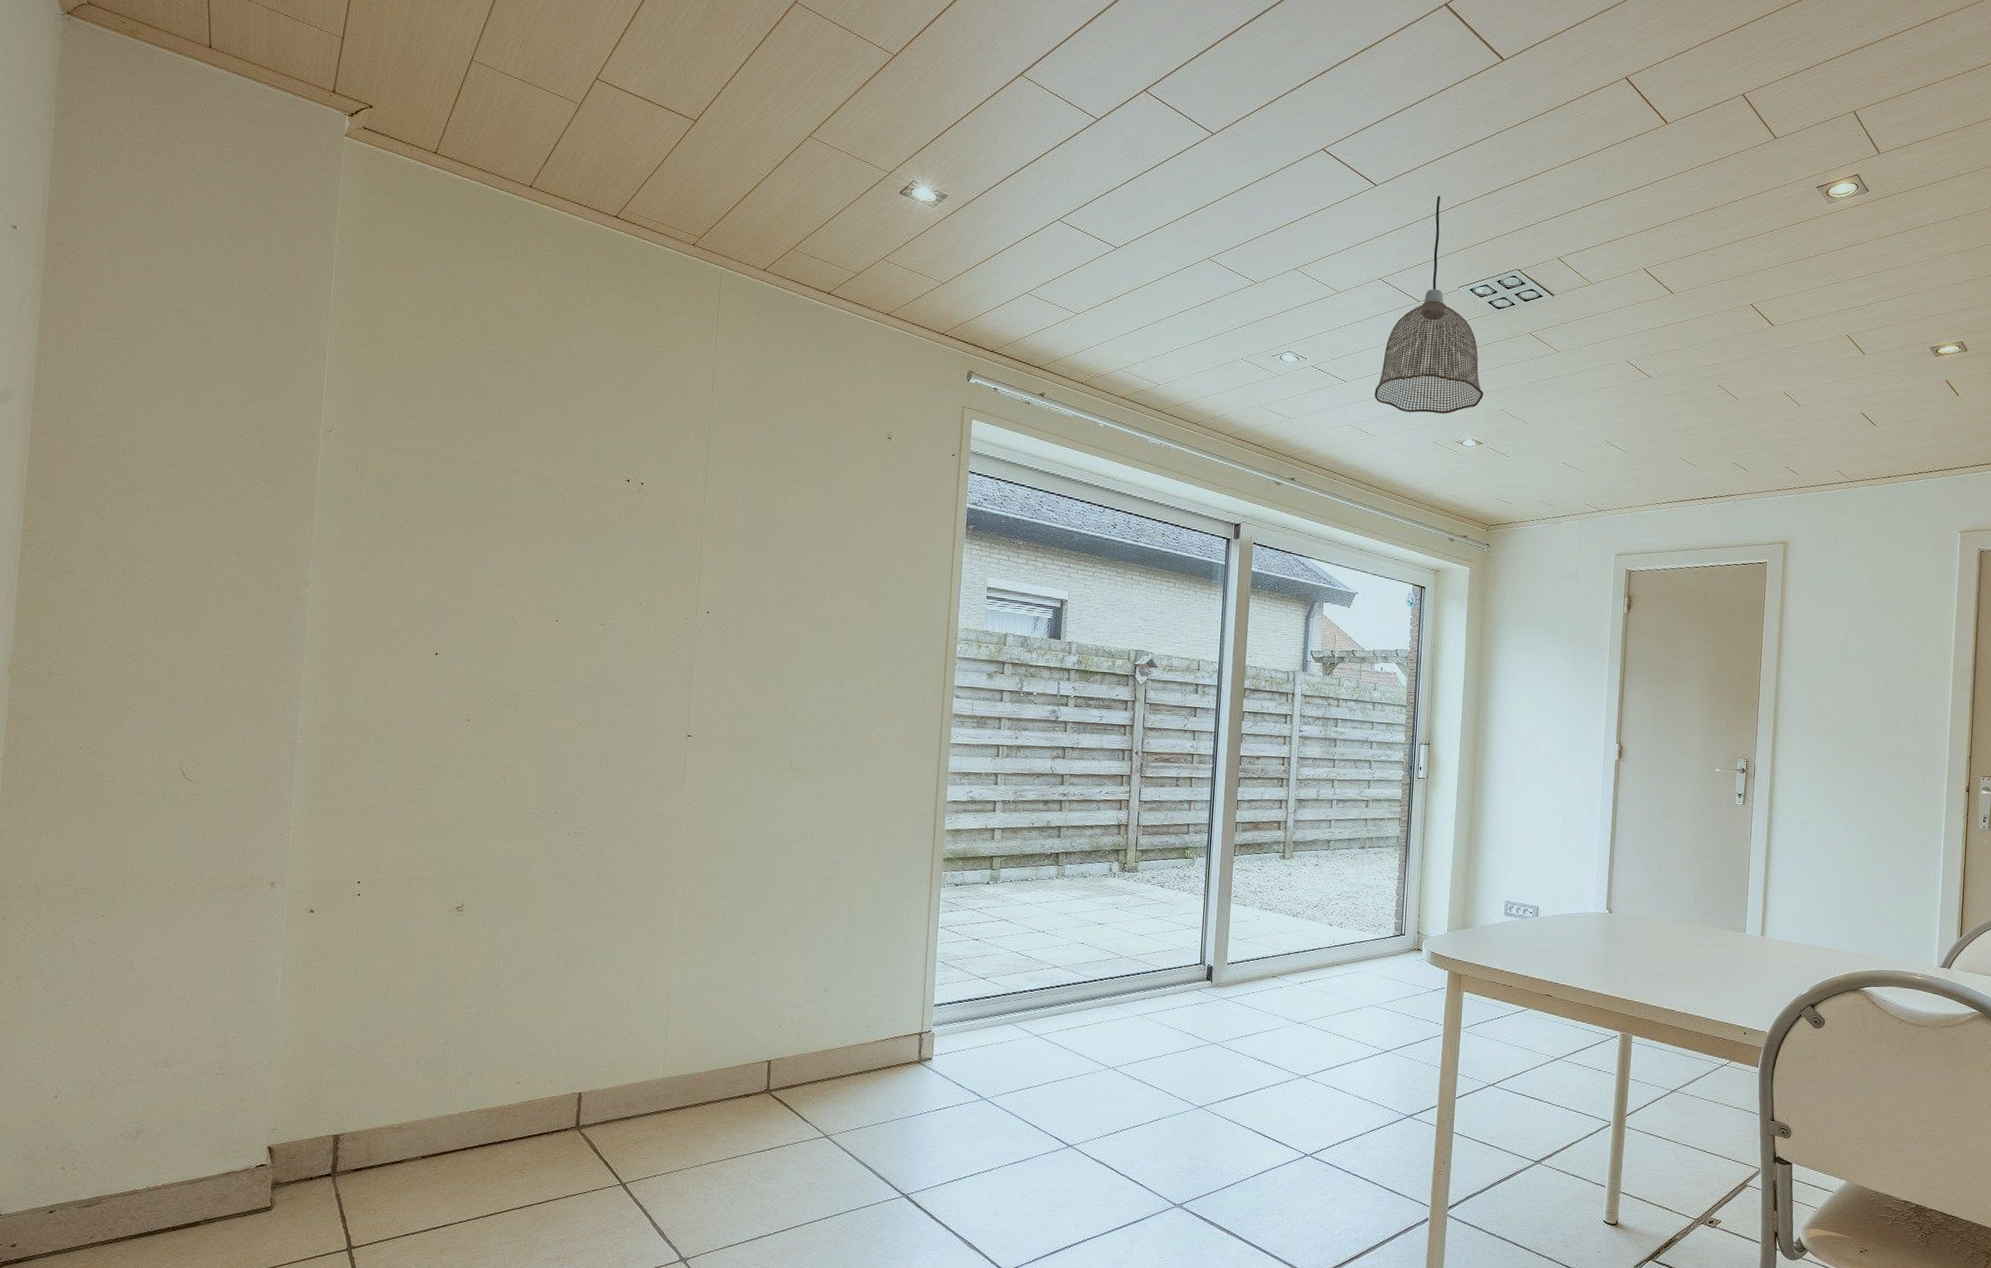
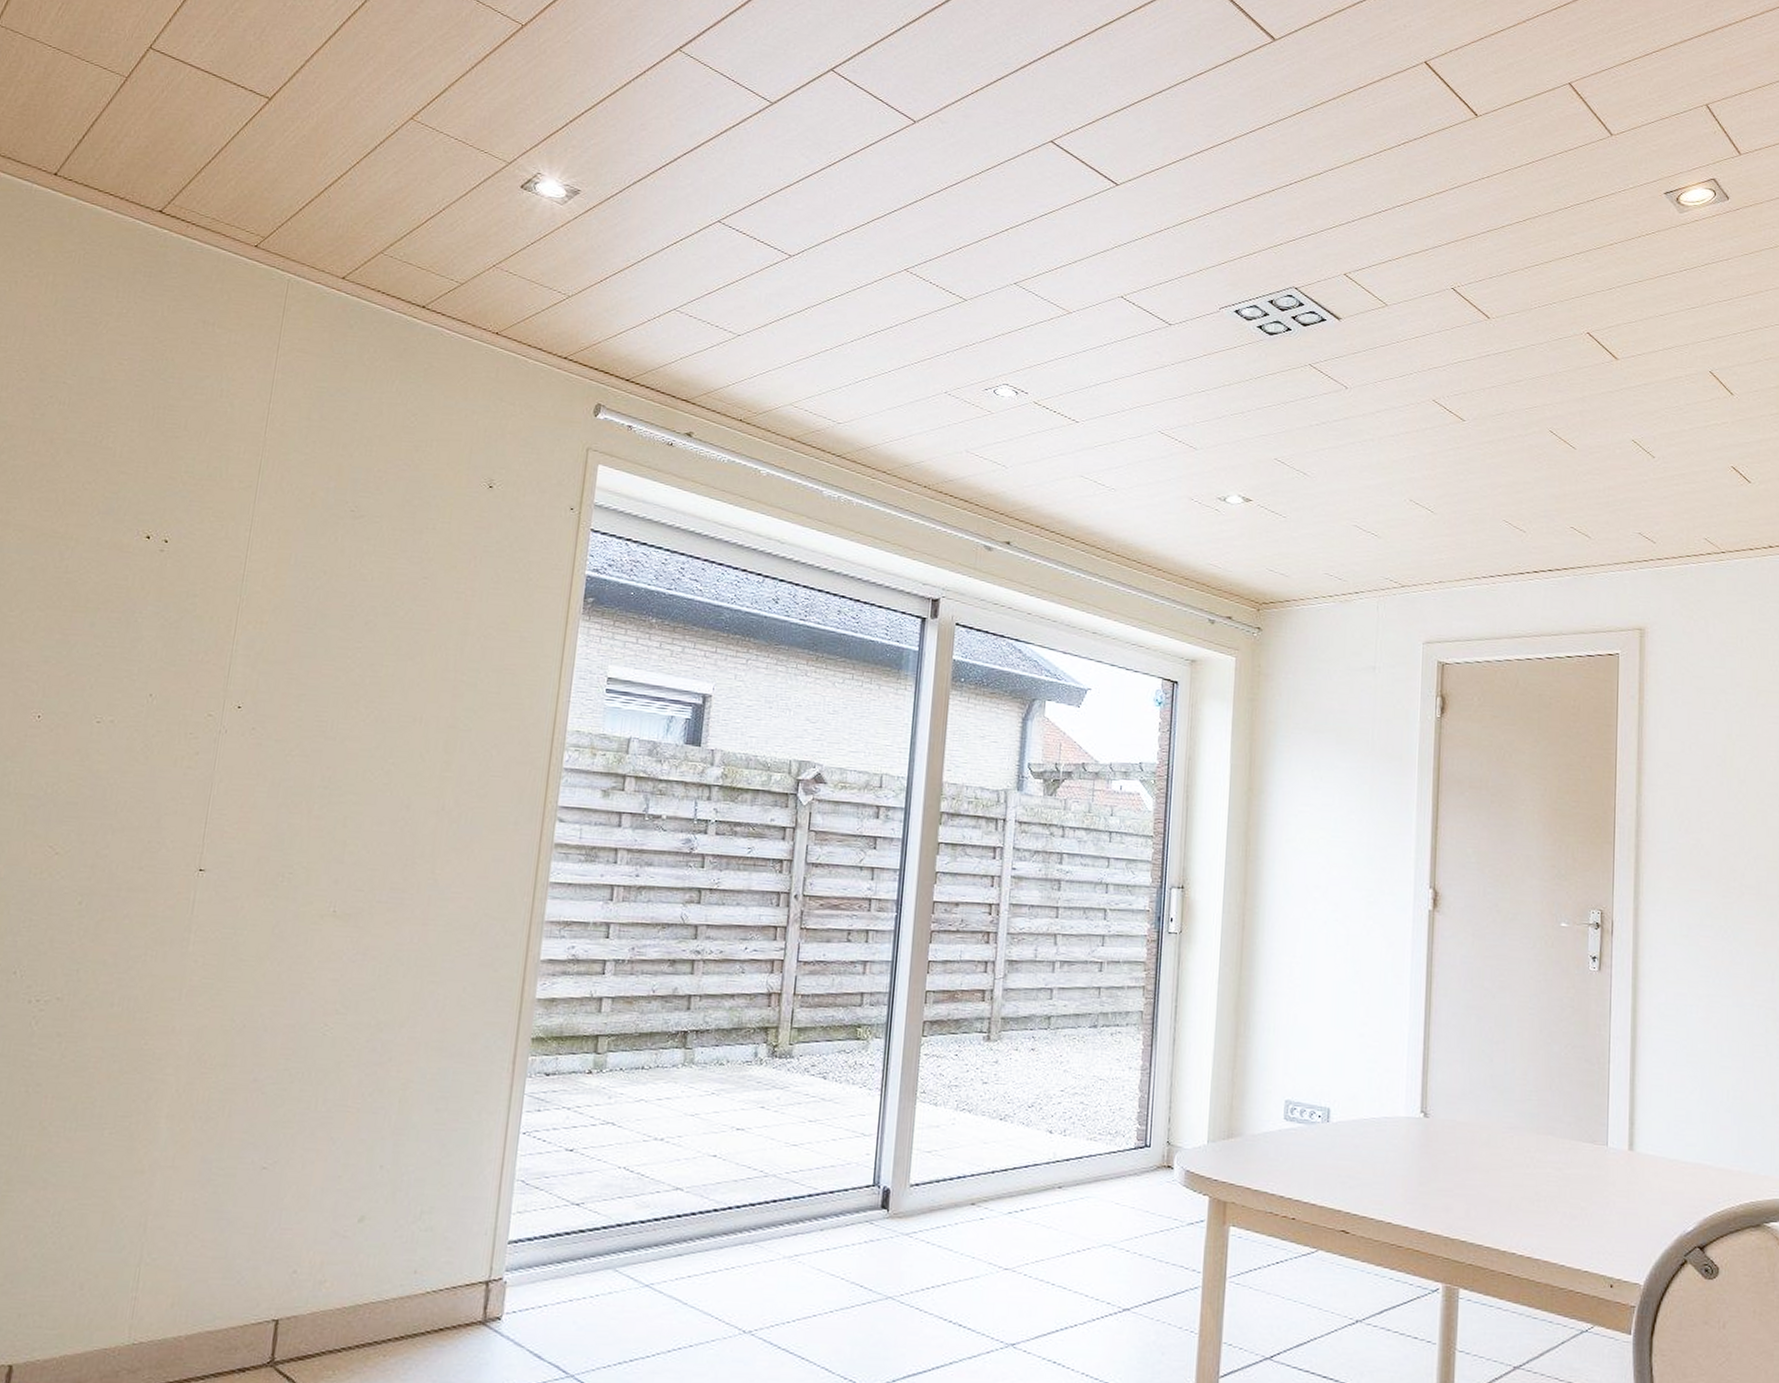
pendant lamp: present [1374,195,1484,414] -> none [1113,198,1253,463]

